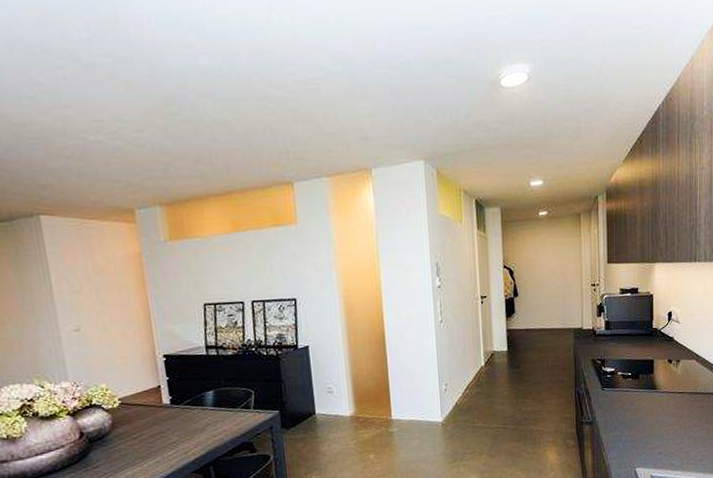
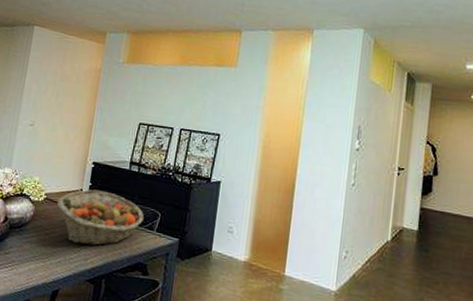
fruit basket: none [135,381,237,441] -> present [57,189,144,246]

